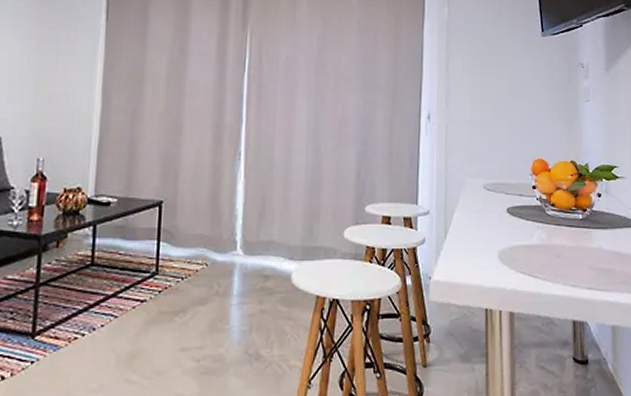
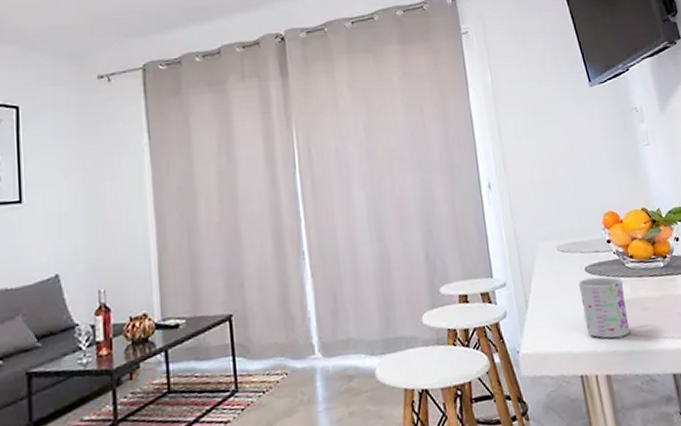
mug: none [498,219,541,279] -> present [579,277,630,339]

